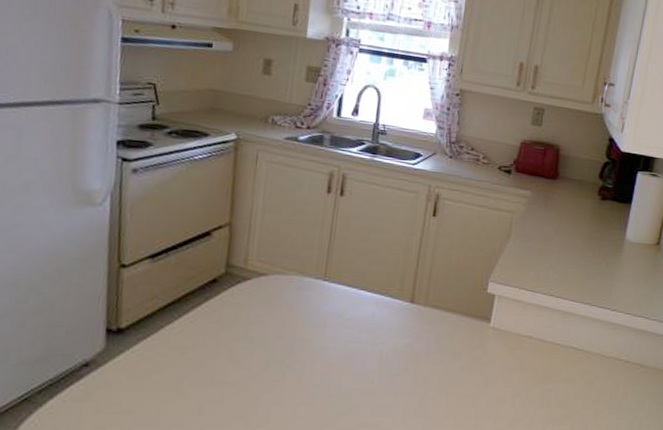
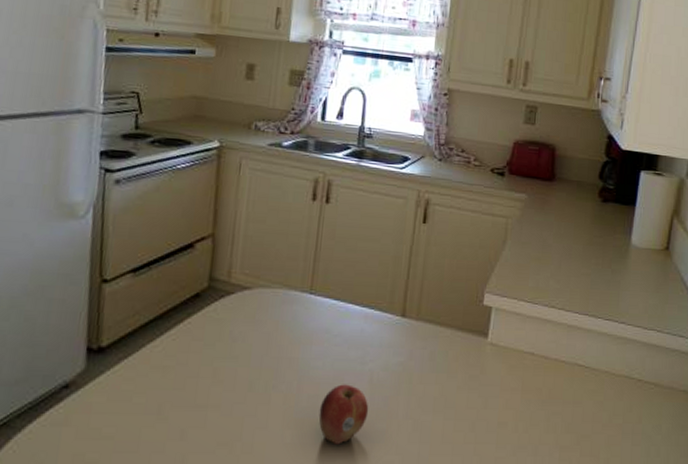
fruit: none [330,364,378,418] -> present [318,384,369,445]

